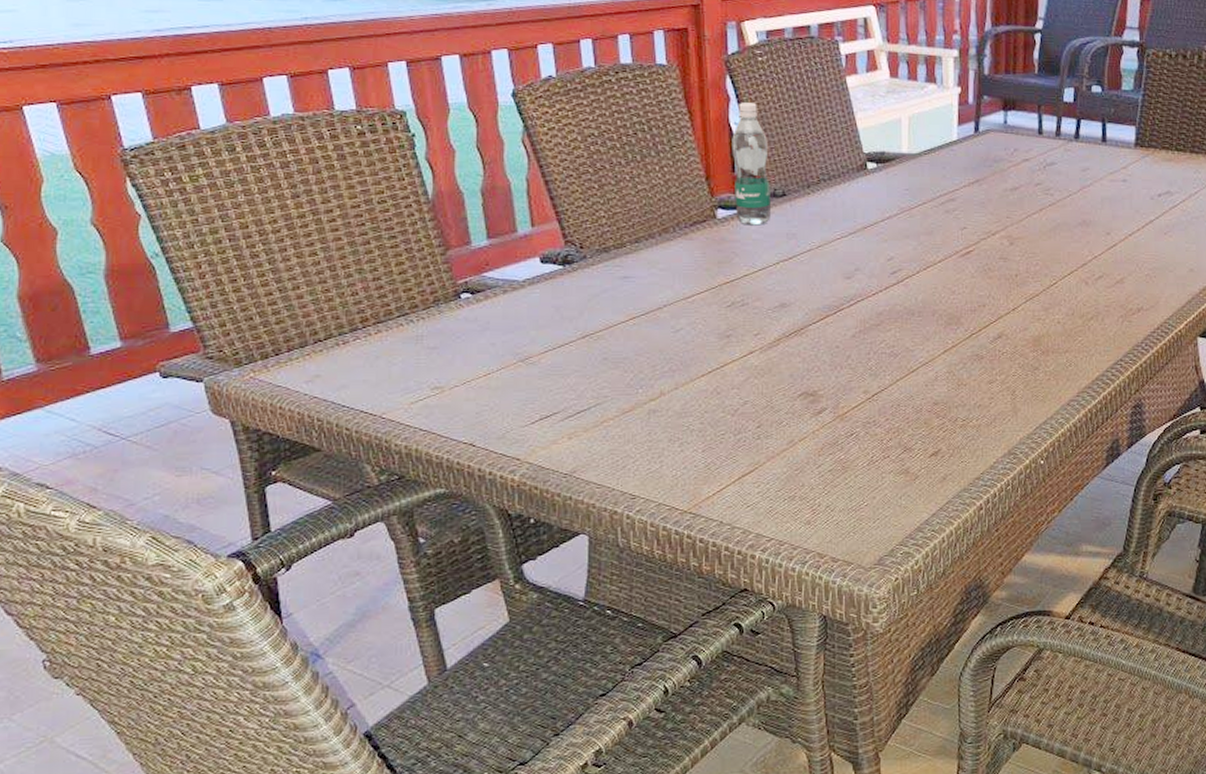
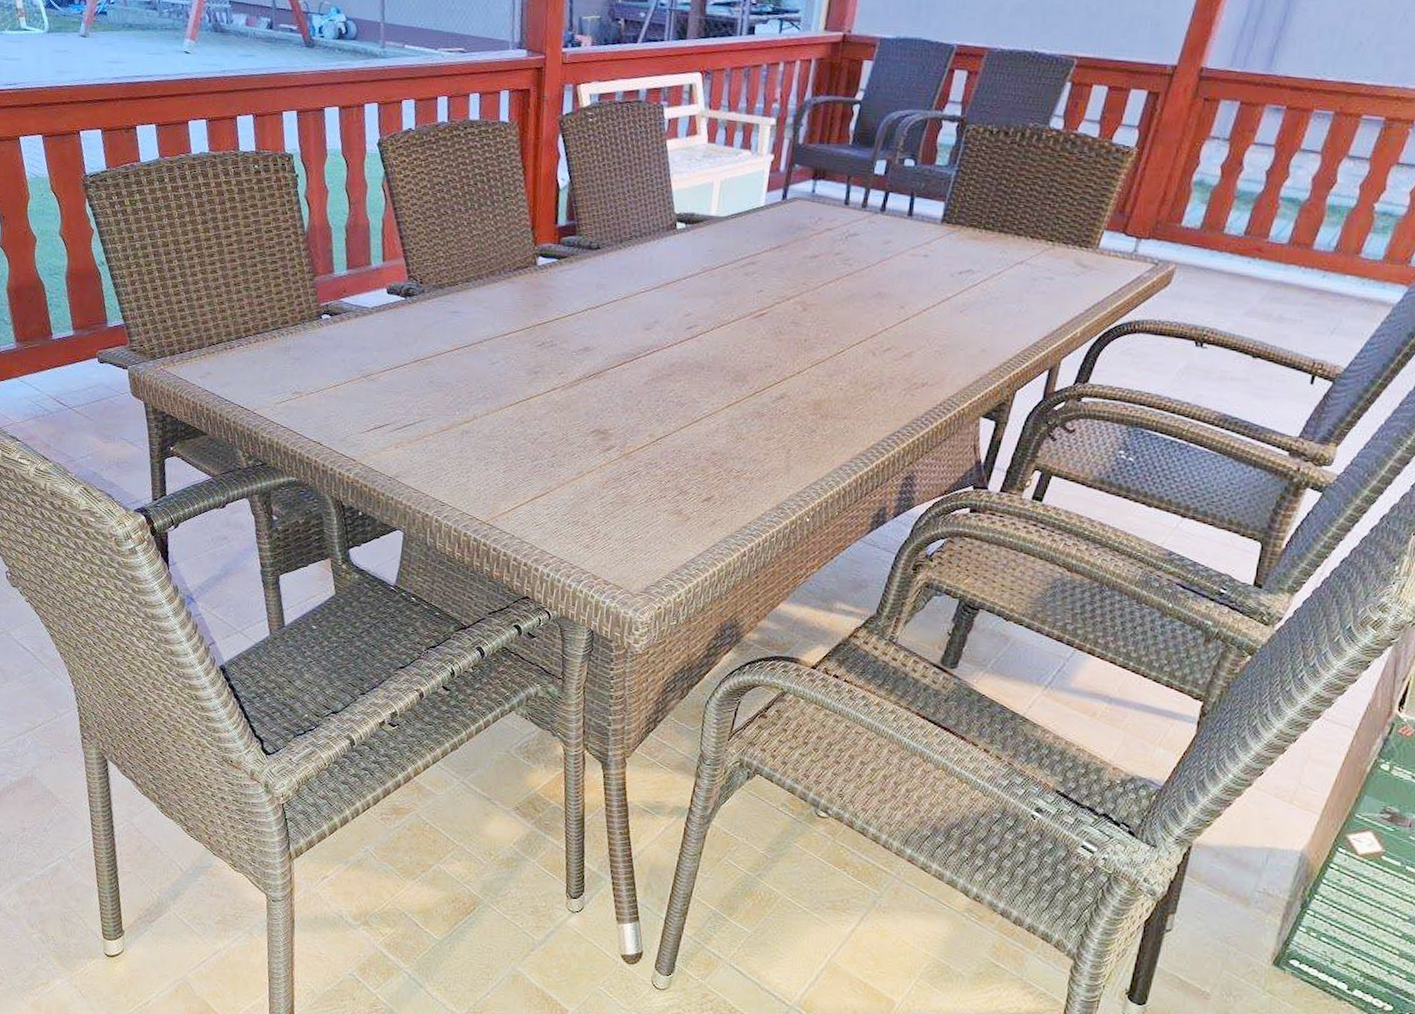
bottle: present [732,103,771,226] -> none [554,160,589,275]

